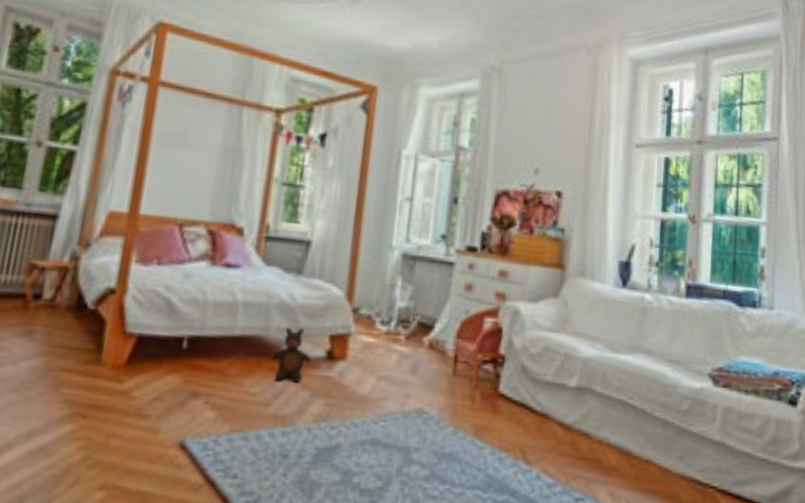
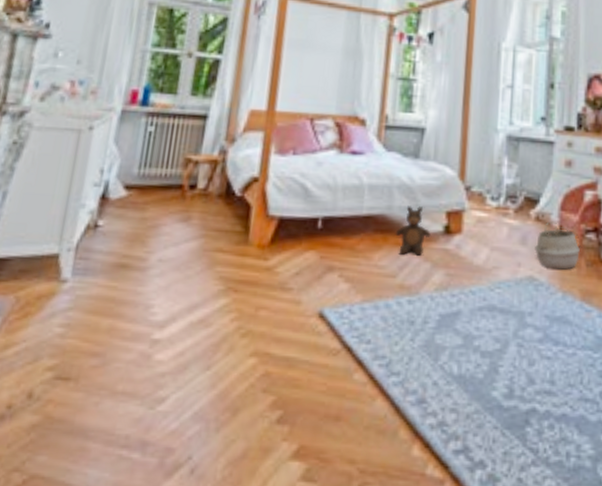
woven basket: none [426,349,475,403] -> present [535,221,580,270]

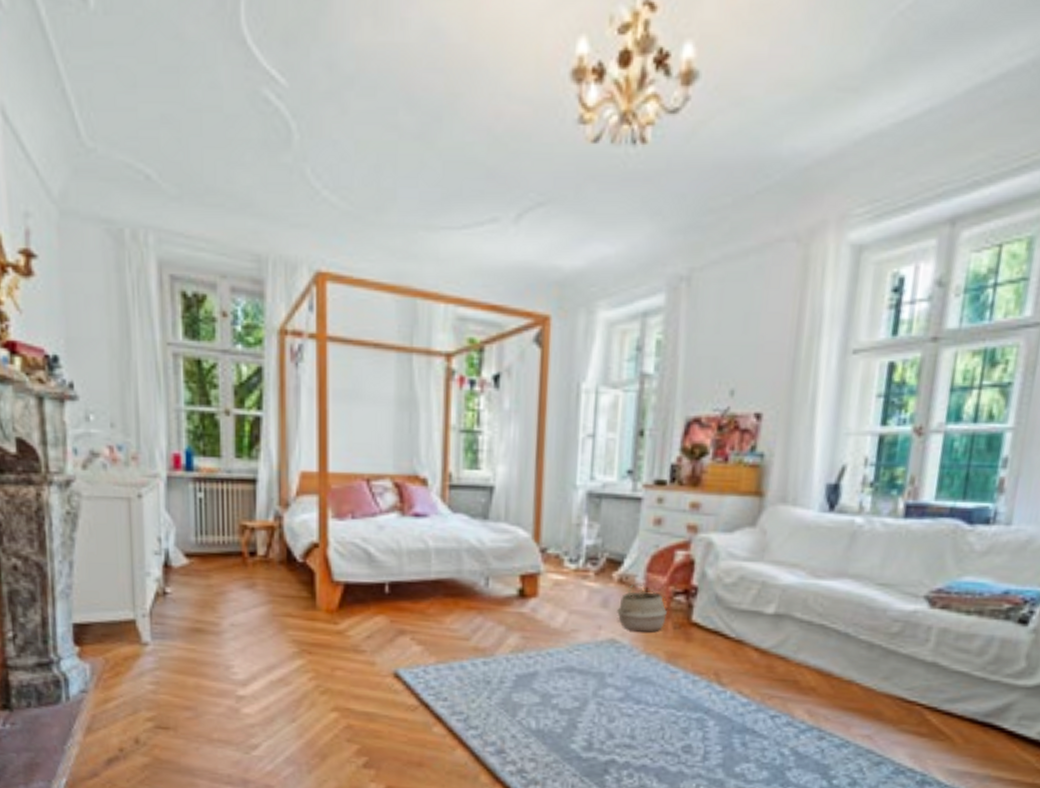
teddy bear: present [395,206,432,256] -> none [466,569,505,619]

